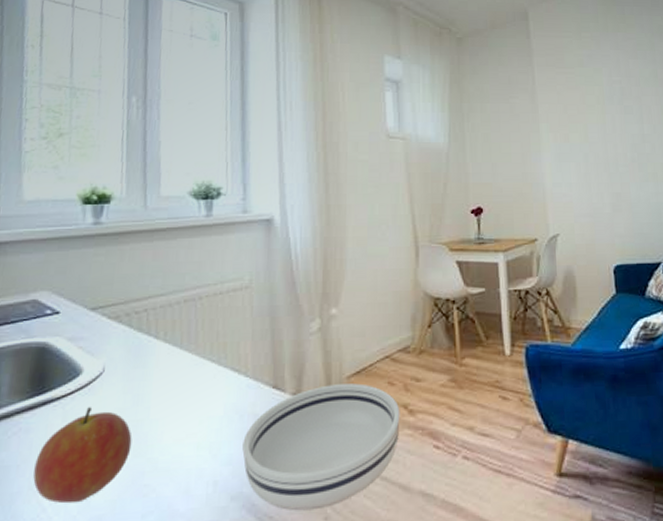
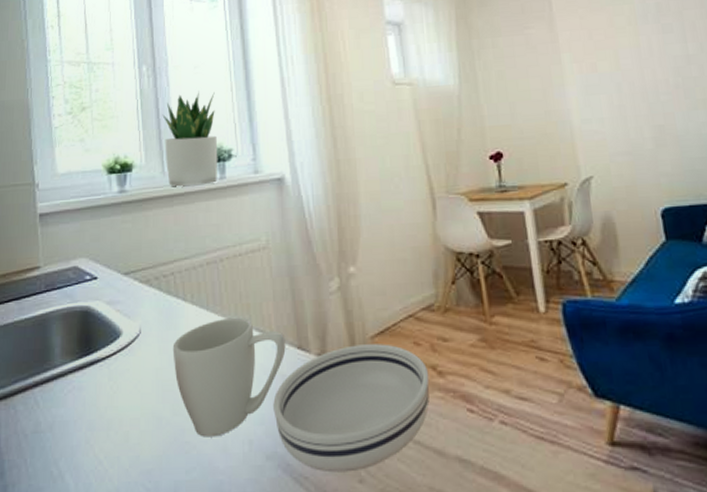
fruit: present [33,407,133,504] -> none [89,367,171,458]
mug: none [138,356,261,480] -> present [172,317,286,437]
planter: none [149,128,208,222] -> present [162,92,218,187]

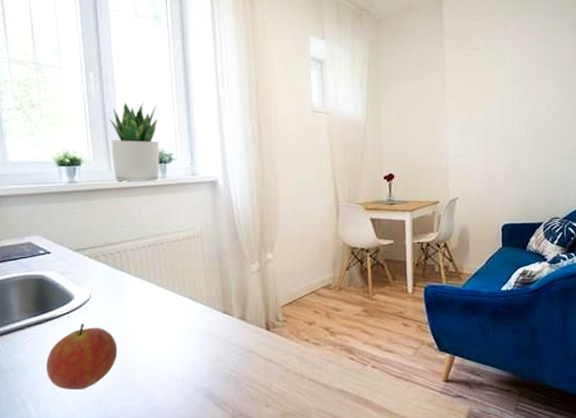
fruit: none [89,367,171,458] -> present [46,324,118,390]
mug: present [172,317,286,437] -> none [119,288,214,376]
bowl: present [273,343,430,473] -> none [202,311,324,400]

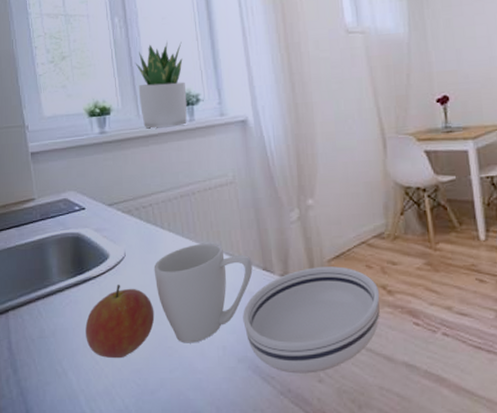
mug: none [119,288,214,376] -> present [153,243,253,343]
bowl: none [202,311,324,400] -> present [243,266,381,374]

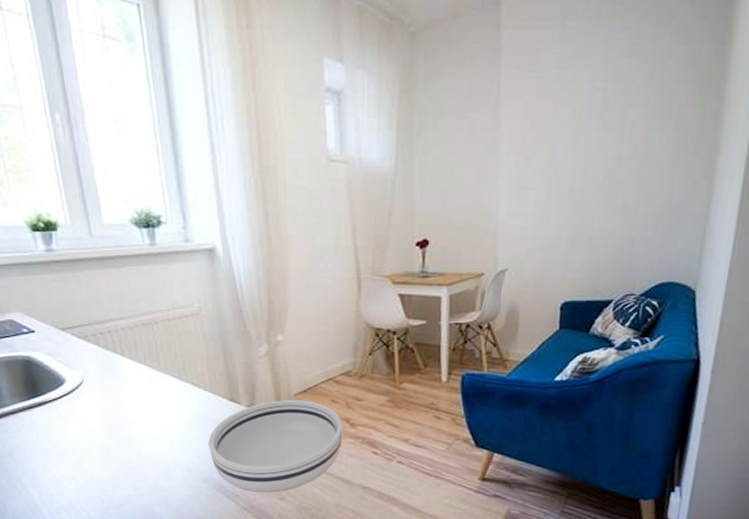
fruit: present [85,284,155,359] -> none [44,409,118,477]
planter: present [135,41,187,129] -> none [83,150,148,250]
mug: present [153,243,253,343] -> none [115,372,219,465]

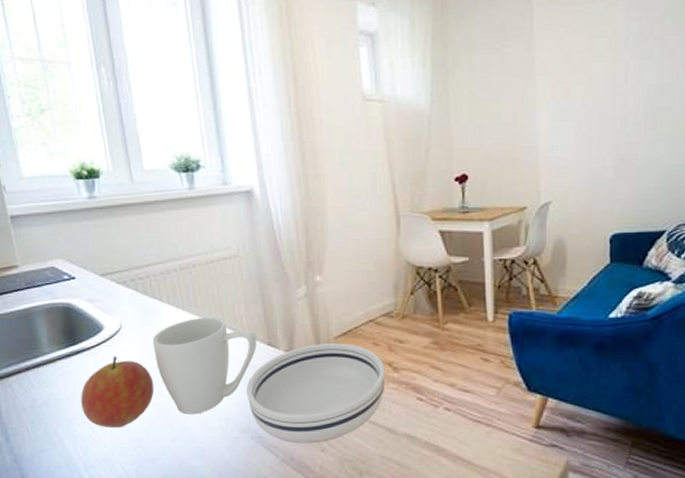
fruit: none [44,409,118,477] -> present [81,356,155,428]
mug: none [115,372,219,465] -> present [152,317,257,414]

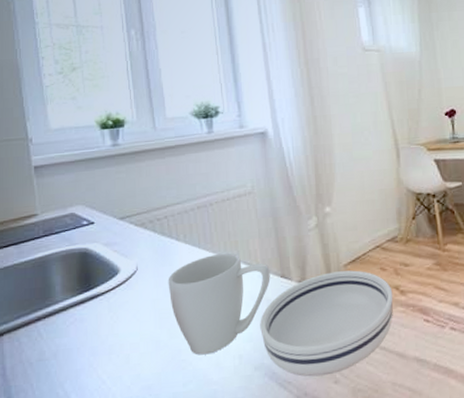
fruit: present [81,356,155,428] -> none [92,299,168,377]

